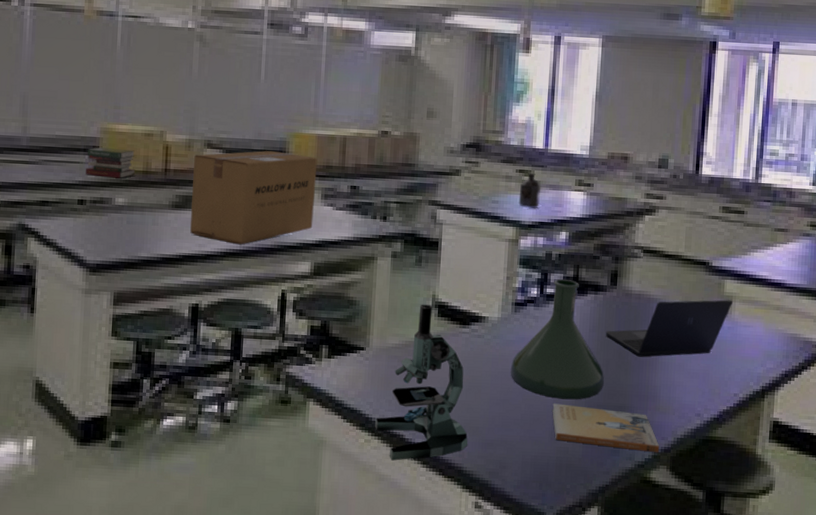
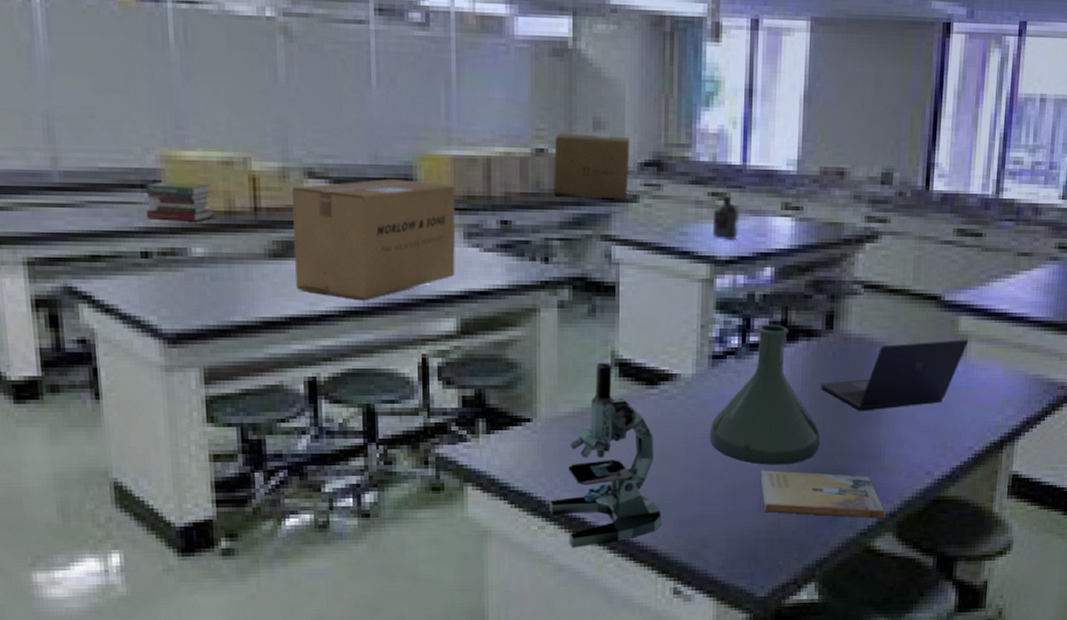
box: none [394,120,455,173] -> present [554,133,629,200]

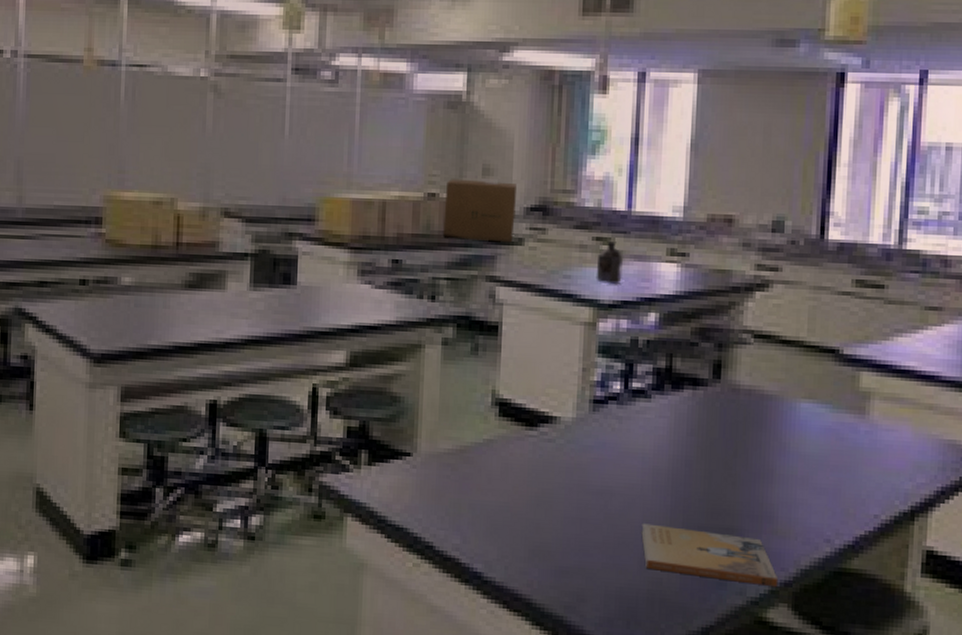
books: present [145,182,215,222] -> none [88,218,144,254]
box: present [292,179,456,301] -> none [206,219,352,331]
microscope: present [548,363,661,548] -> none [424,401,537,590]
flask: present [709,325,820,465] -> none [588,371,706,520]
laptop: present [820,339,968,411] -> none [707,396,871,468]

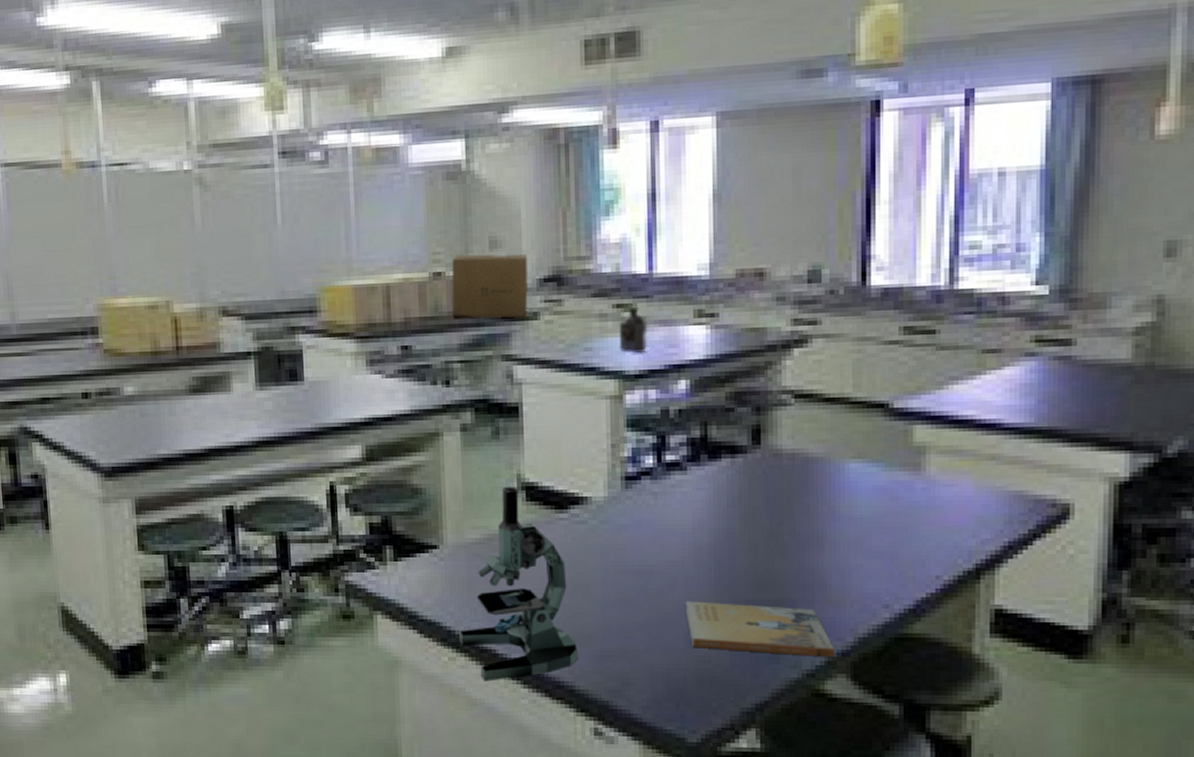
microscope: none [424,401,537,590] -> present [458,486,578,681]

